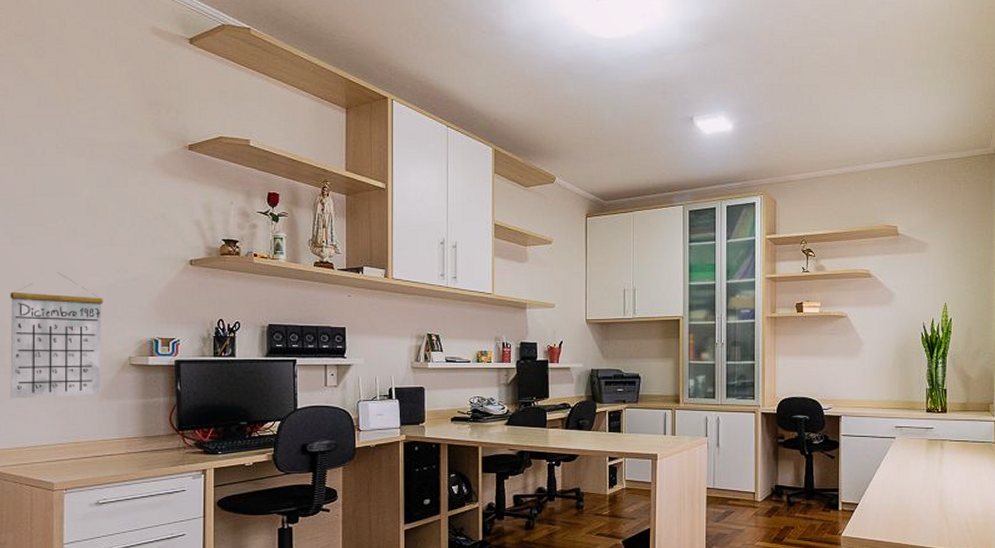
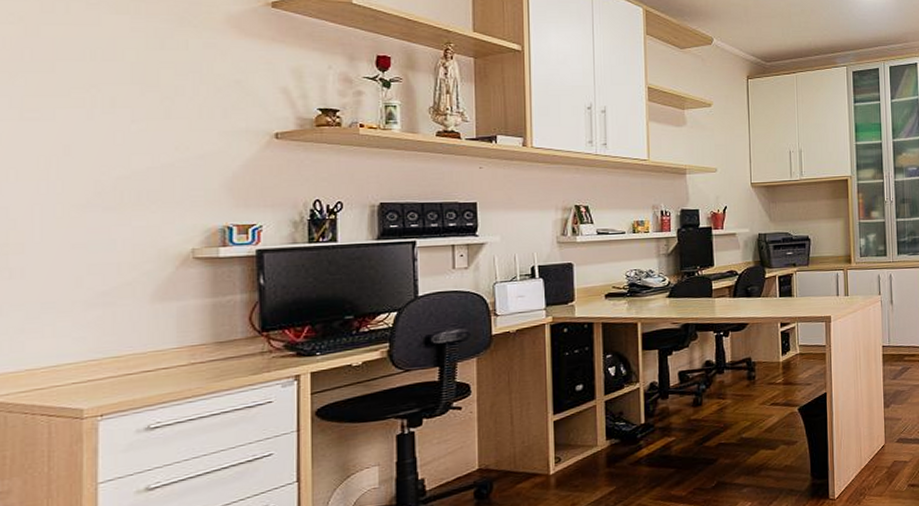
calendar: present [10,272,103,399] -> none [17,152,155,310]

